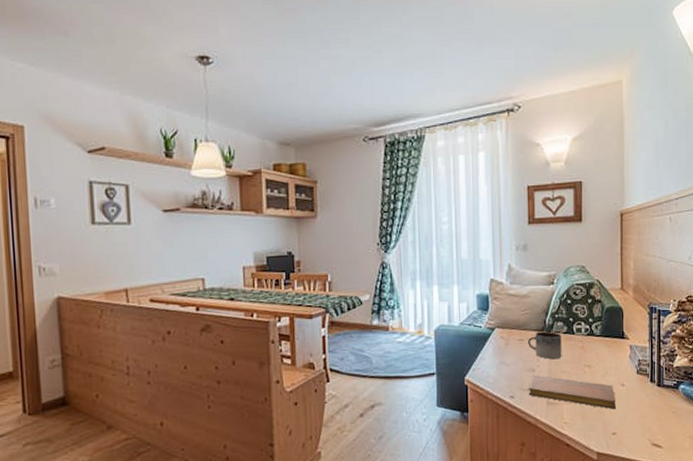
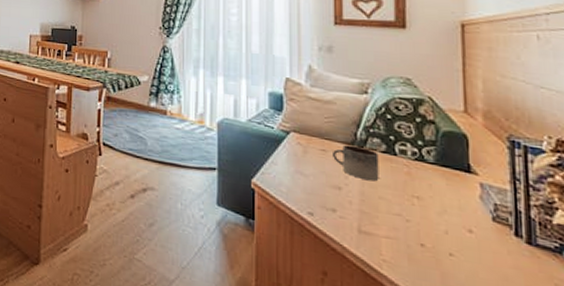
notebook: present [528,375,616,410] -> none [333,193,460,260]

